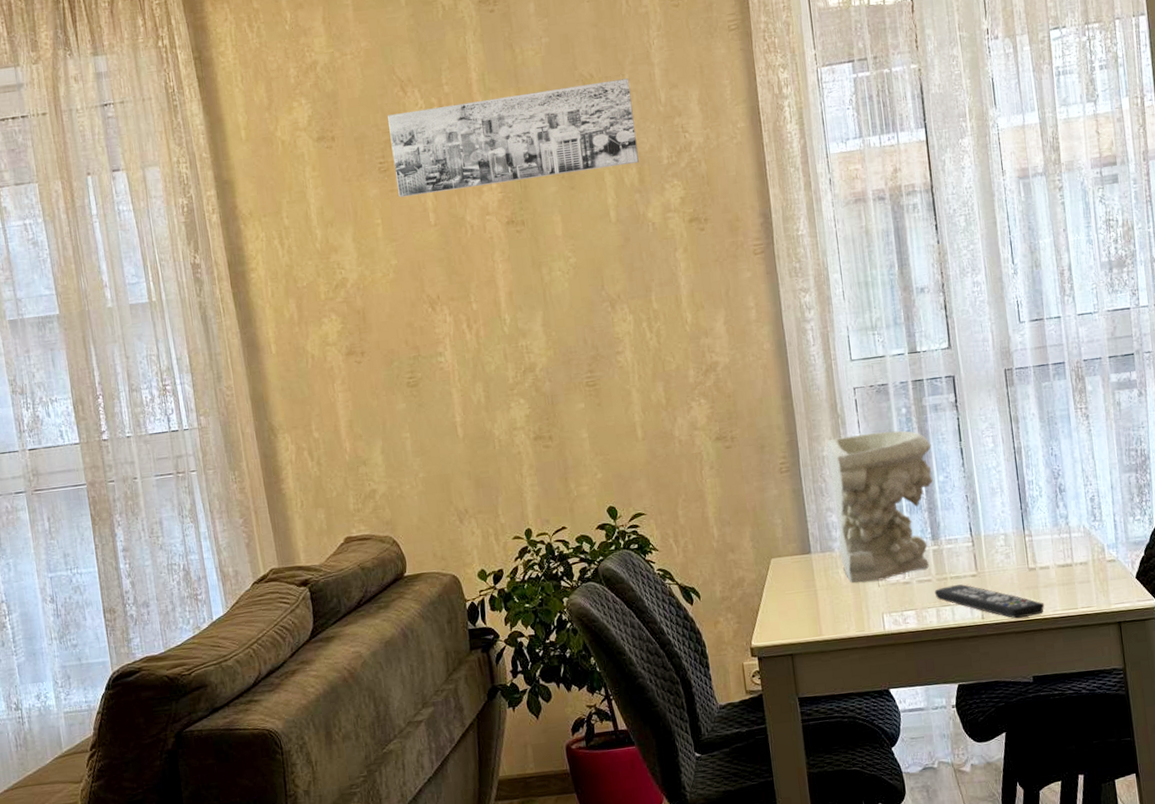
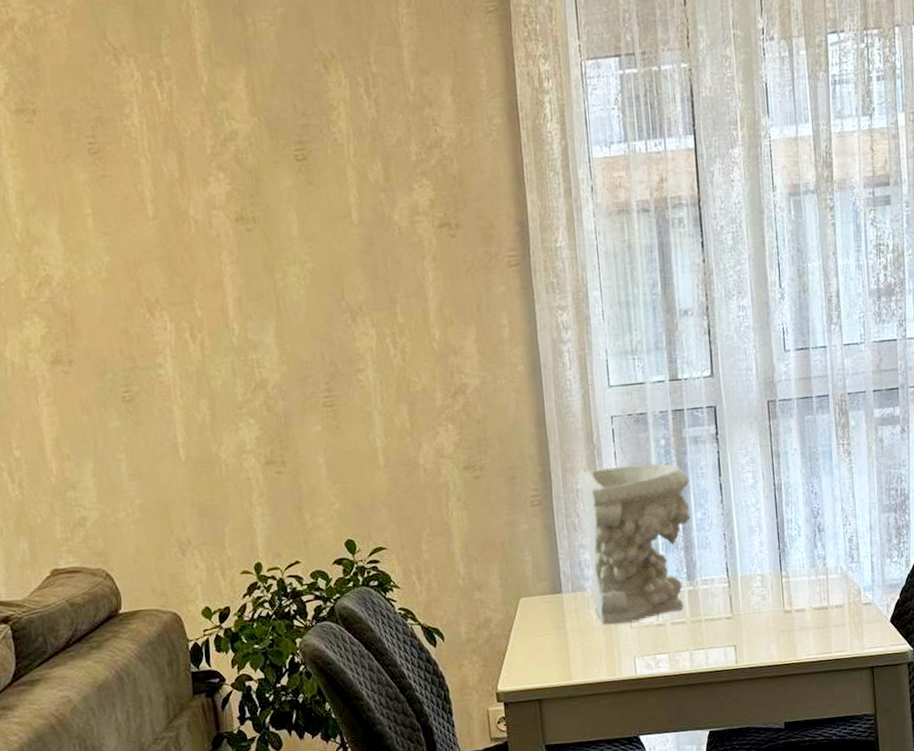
wall art: present [388,78,639,198] -> none [98,60,384,185]
remote control: present [934,584,1045,619] -> none [688,627,799,663]

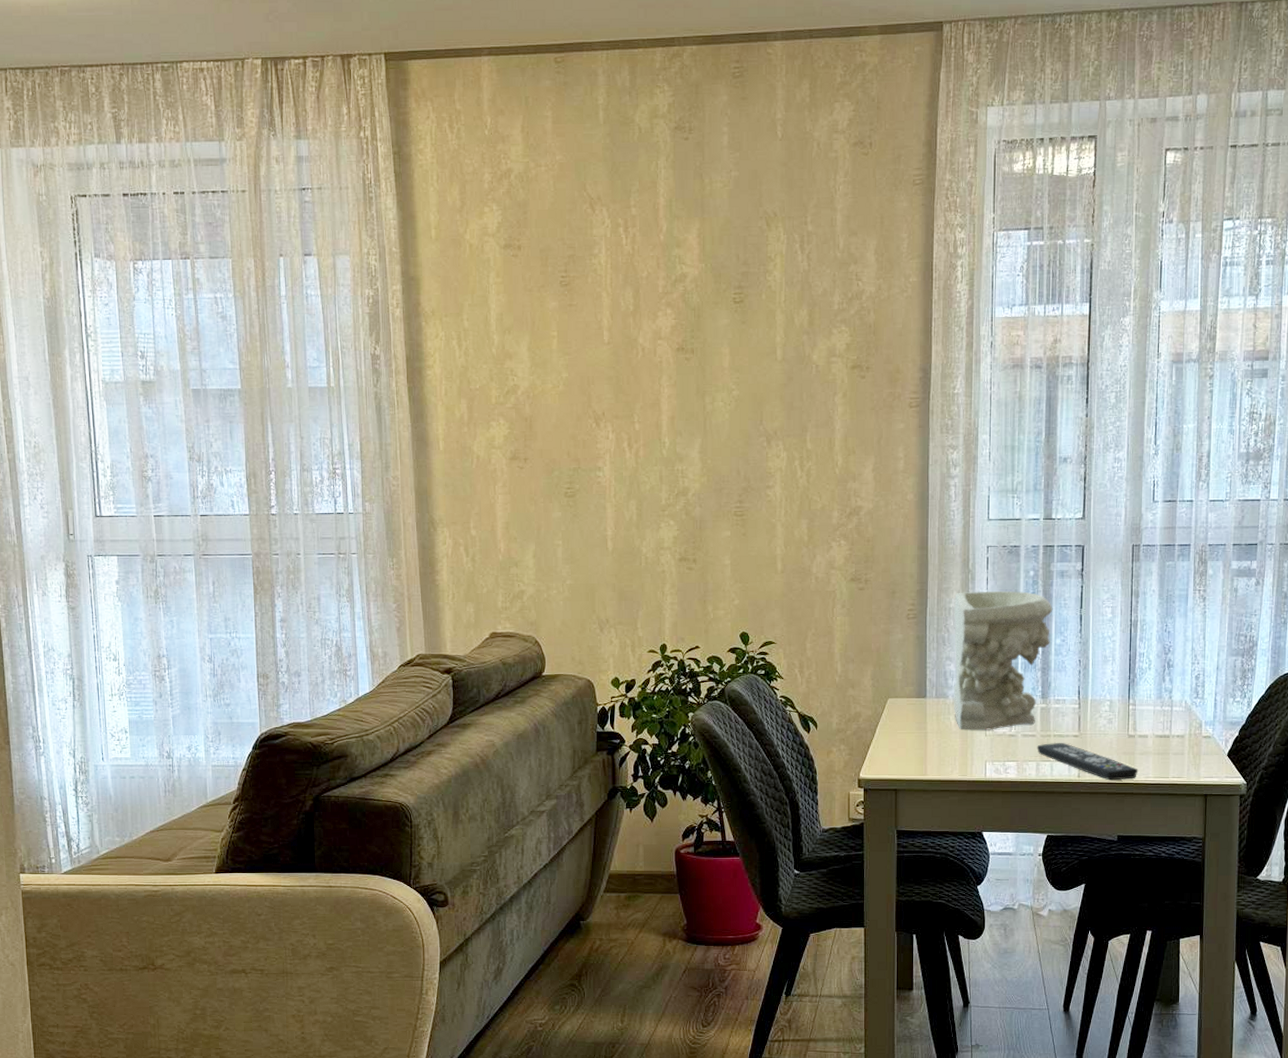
remote control: none [688,627,799,663] -> present [1037,743,1138,781]

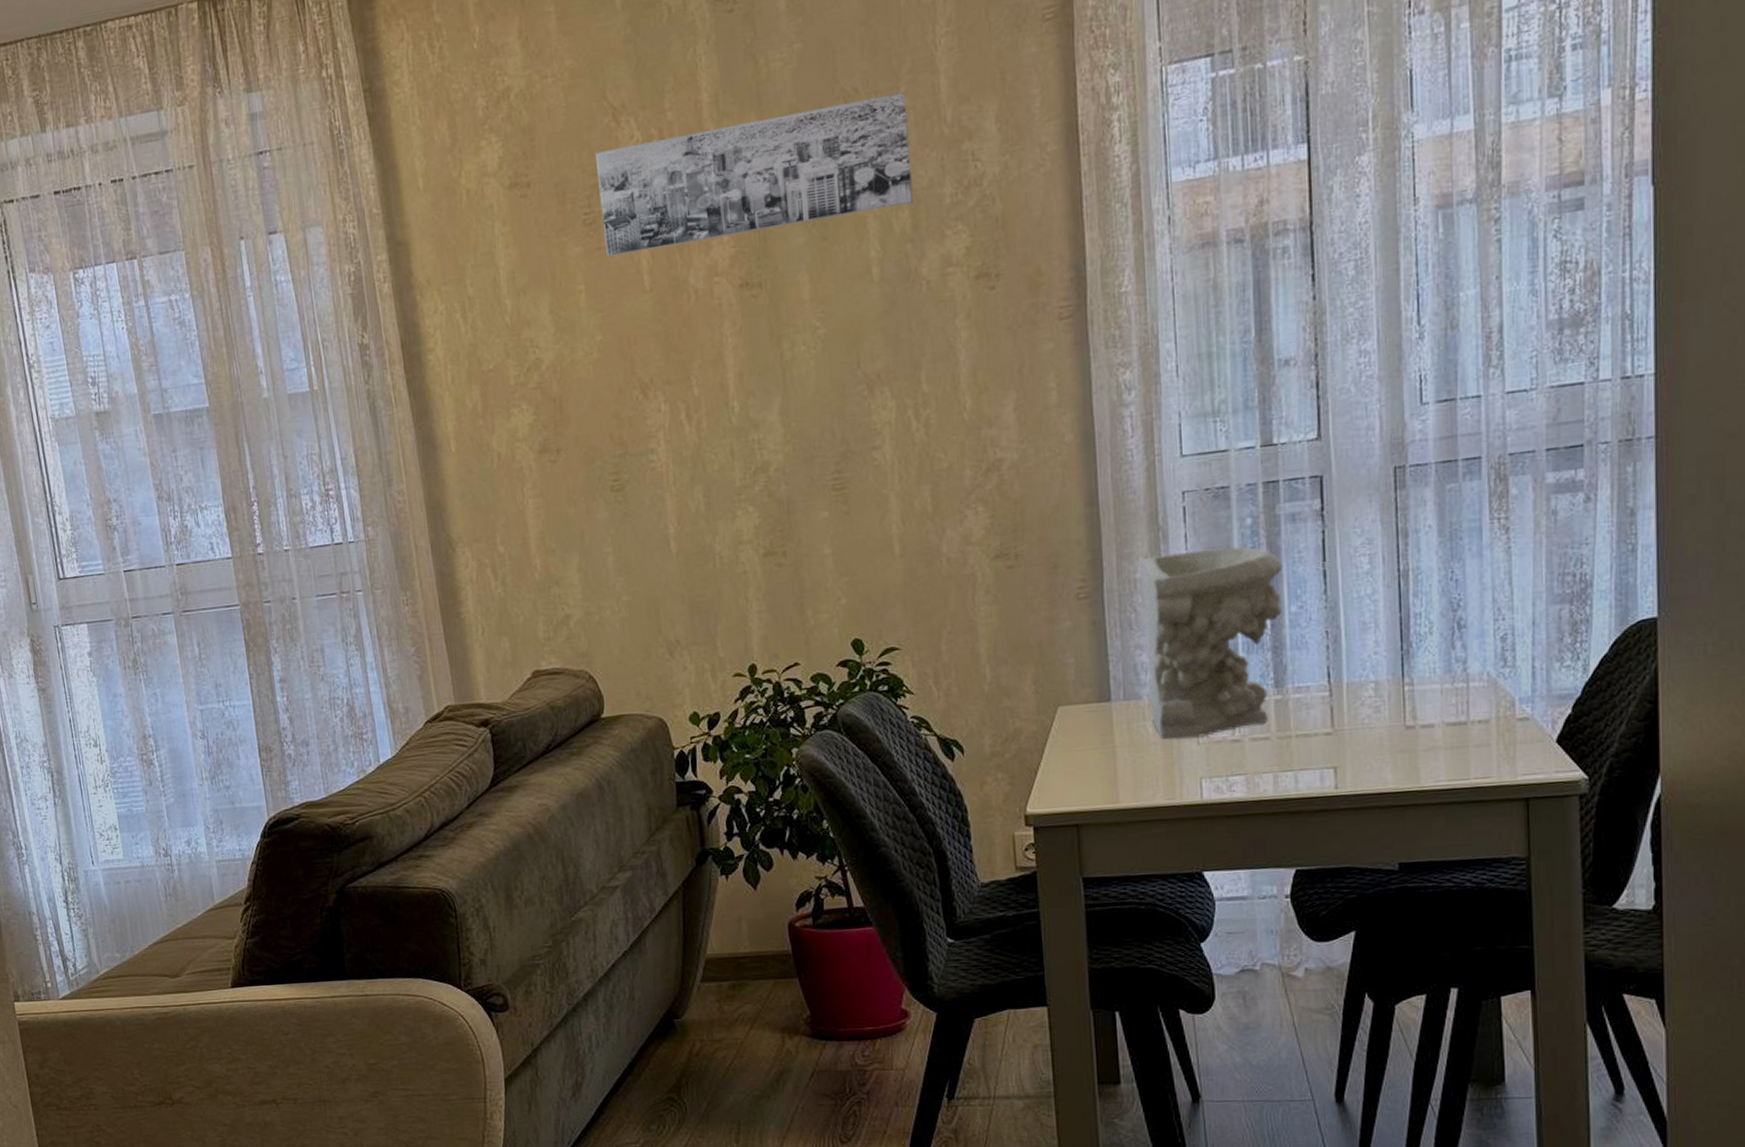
wall art: none [574,221,811,313] -> present [596,92,913,257]
remote control: present [1037,743,1138,781] -> none [1272,744,1424,790]

